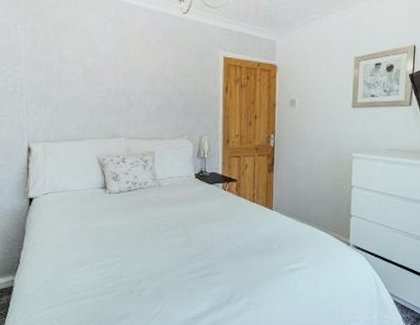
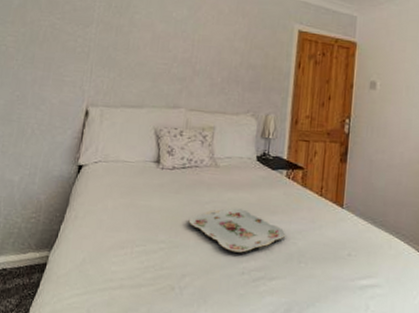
serving tray: none [139,220,225,256] -> present [188,207,285,253]

